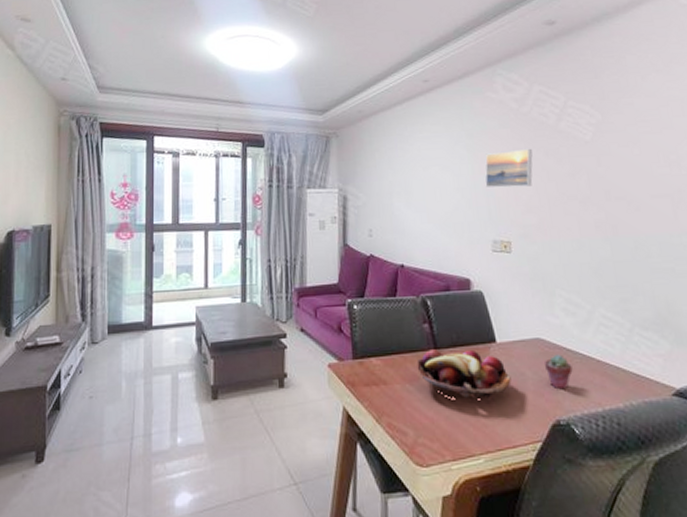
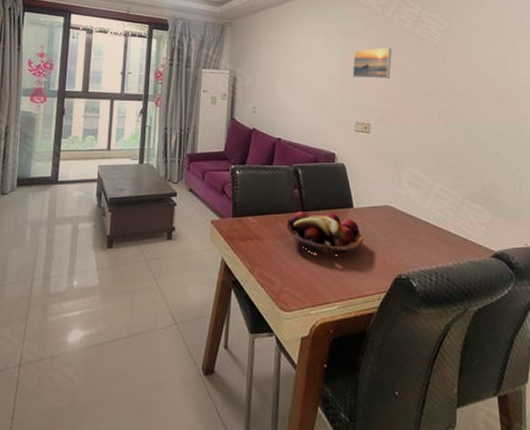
potted succulent: present [545,354,573,390] -> none [392,220,414,249]

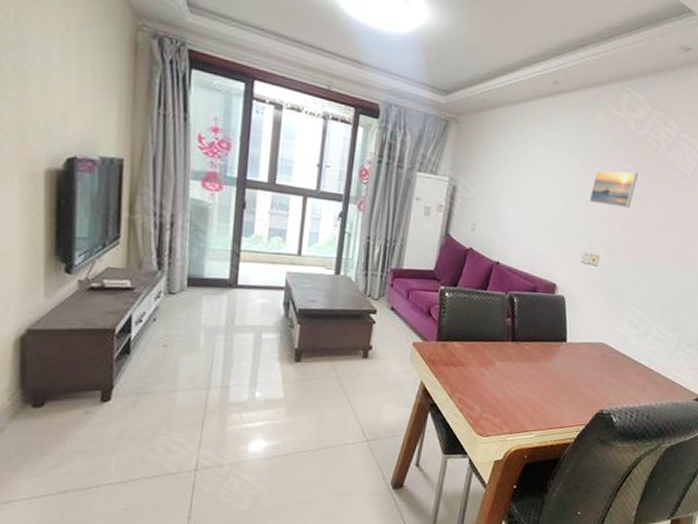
fruit basket: present [286,211,364,255] -> none [494,341,572,387]

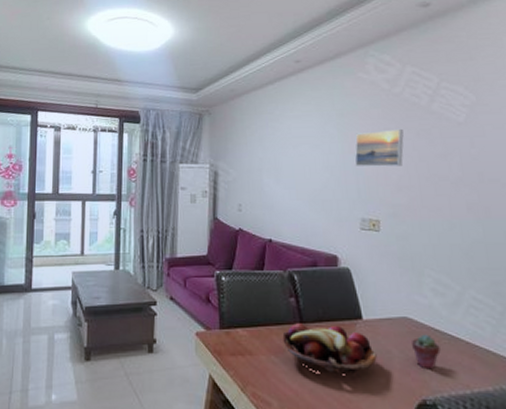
fruit basket: none [494,341,572,387] -> present [282,323,377,374]
potted succulent: none [602,358,624,387] -> present [412,334,441,370]

